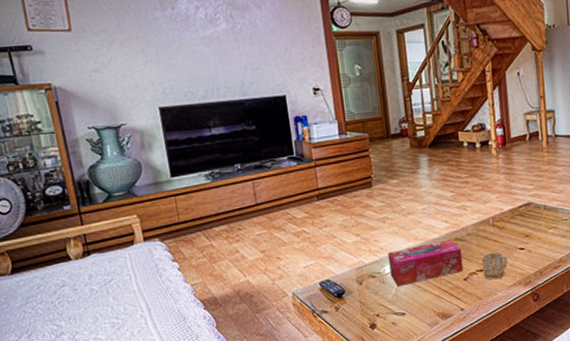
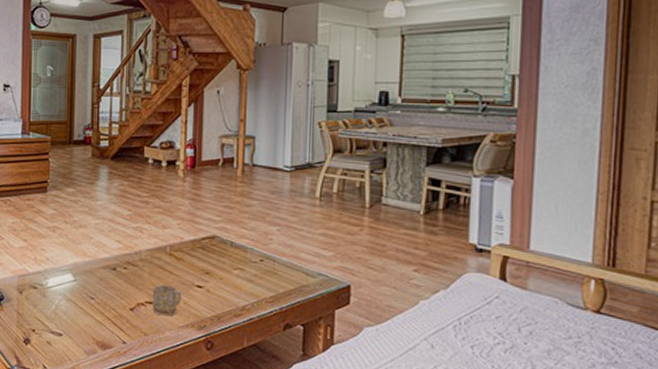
tissue box: present [388,239,464,287] -> none [53,261,132,304]

